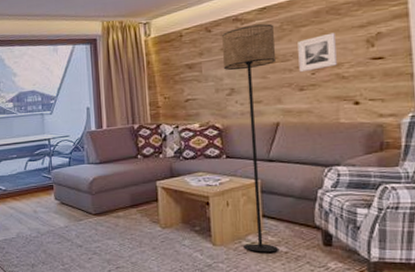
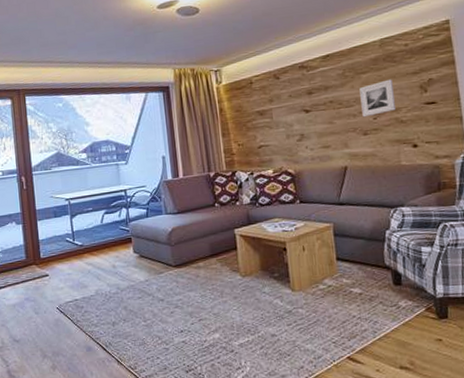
floor lamp: present [221,23,279,253] -> none [289,70,354,296]

